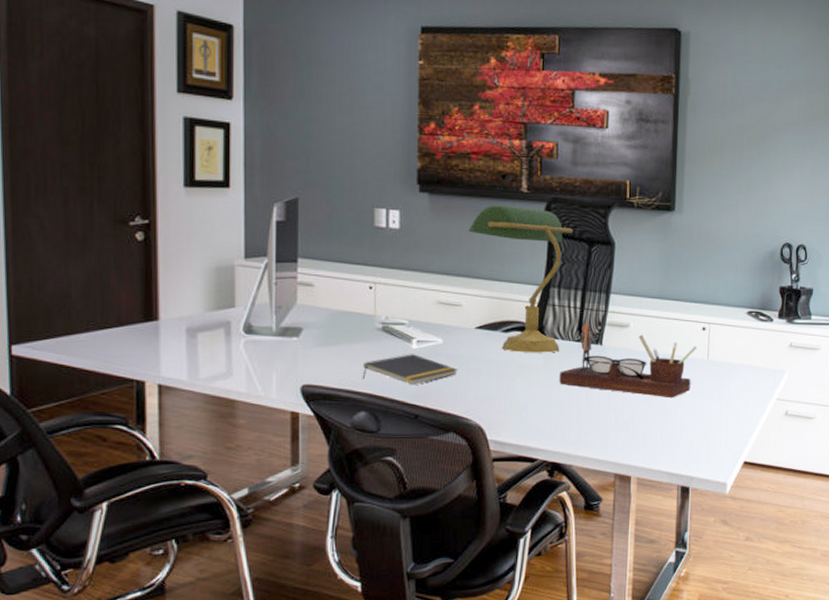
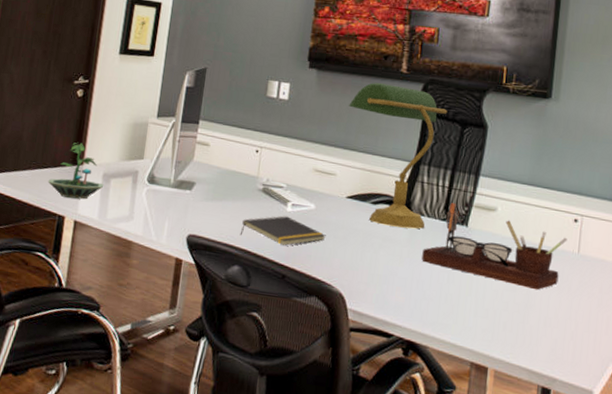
terrarium: none [115,294,188,360] -> present [47,142,103,199]

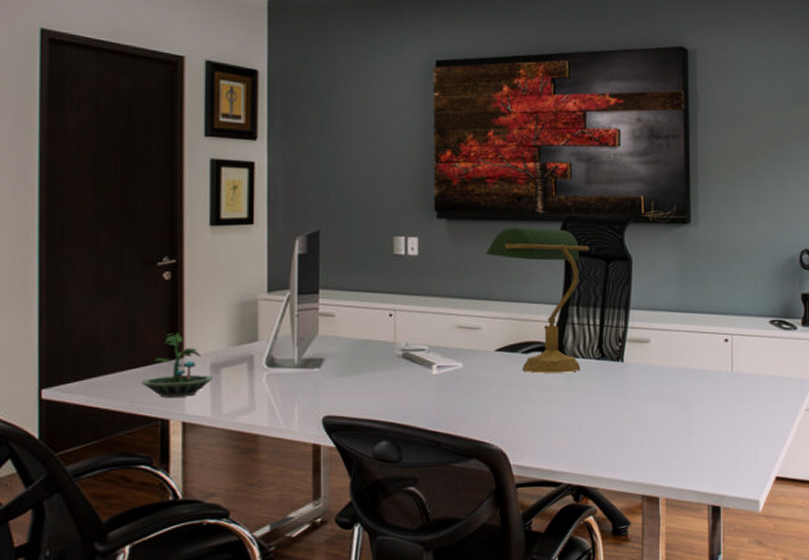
notepad: present [240,216,326,246] -> none [383,380,479,411]
desk organizer: present [421,203,567,290] -> none [581,340,720,414]

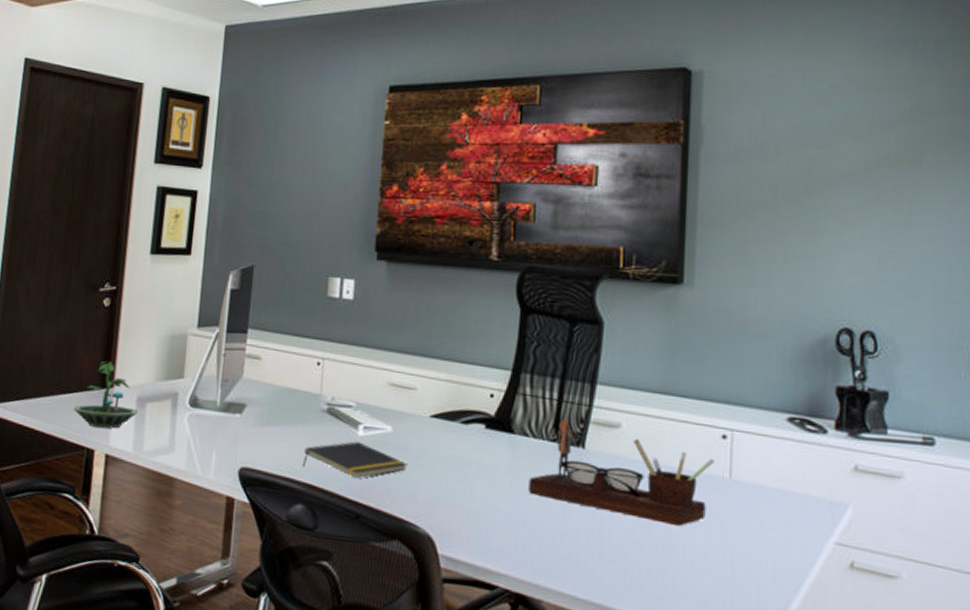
notepad: none [383,380,479,411] -> present [302,442,408,478]
desk lamp: present [486,226,590,373] -> none [428,273,552,453]
desk organizer: none [581,340,720,414] -> present [528,419,715,527]

